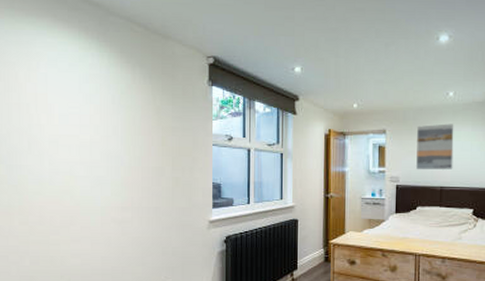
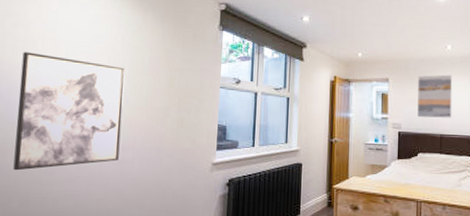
wall art: none [18,116,119,232] -> present [13,52,125,171]

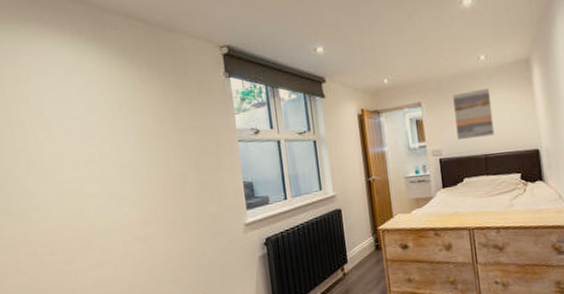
wall art: present [13,52,125,171] -> none [10,134,142,266]

